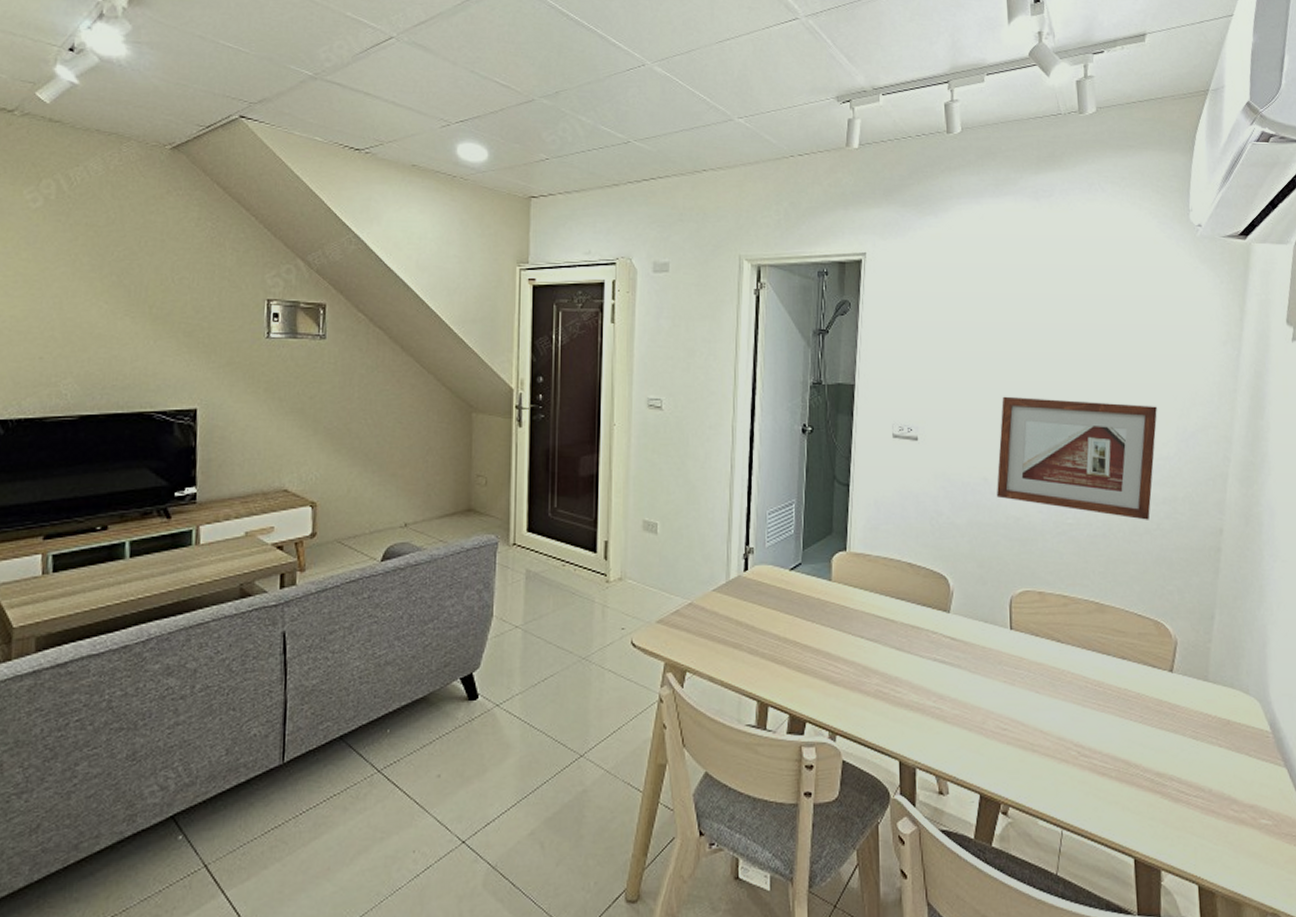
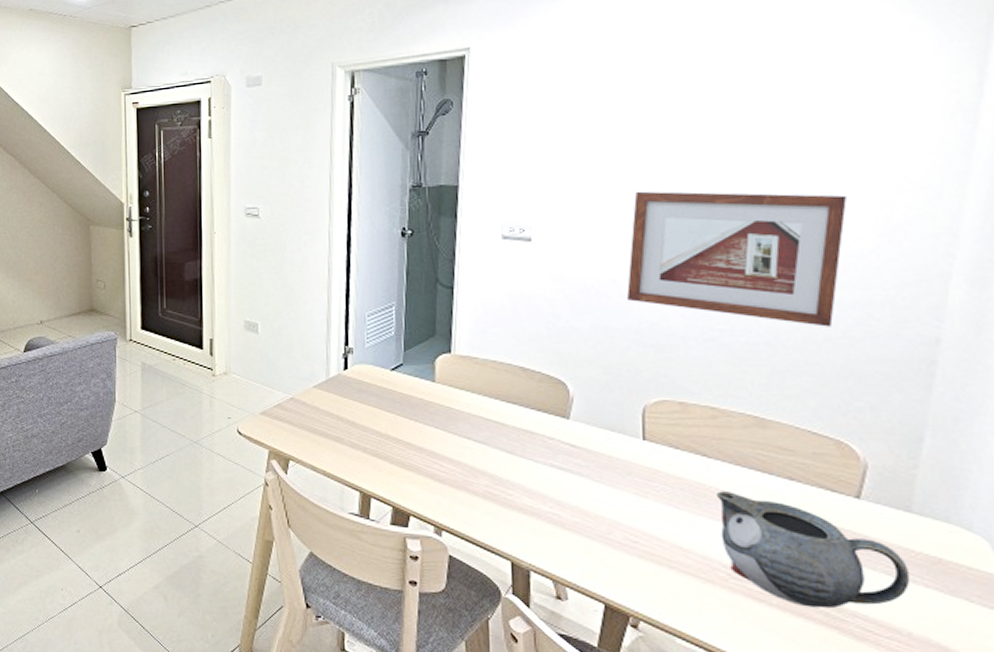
teapot: none [1067,674,1209,776] -> present [715,491,911,609]

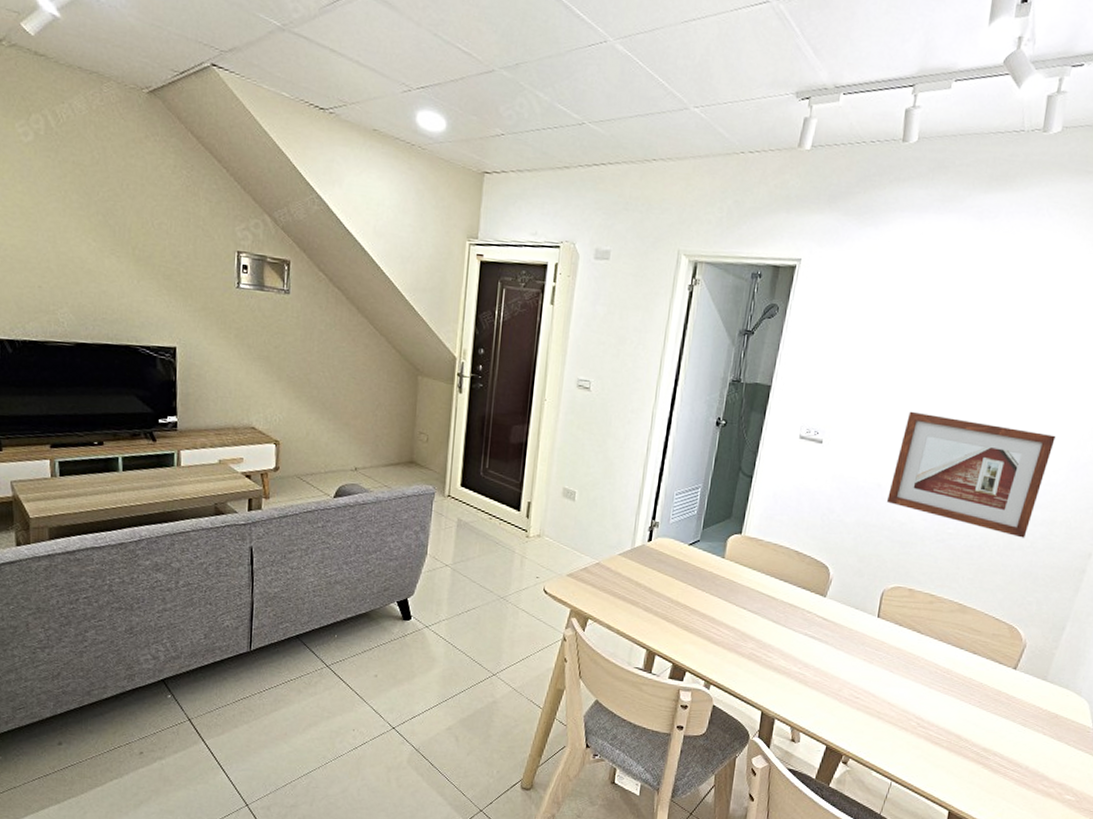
teapot: present [715,491,911,609] -> none [918,660,1036,750]

